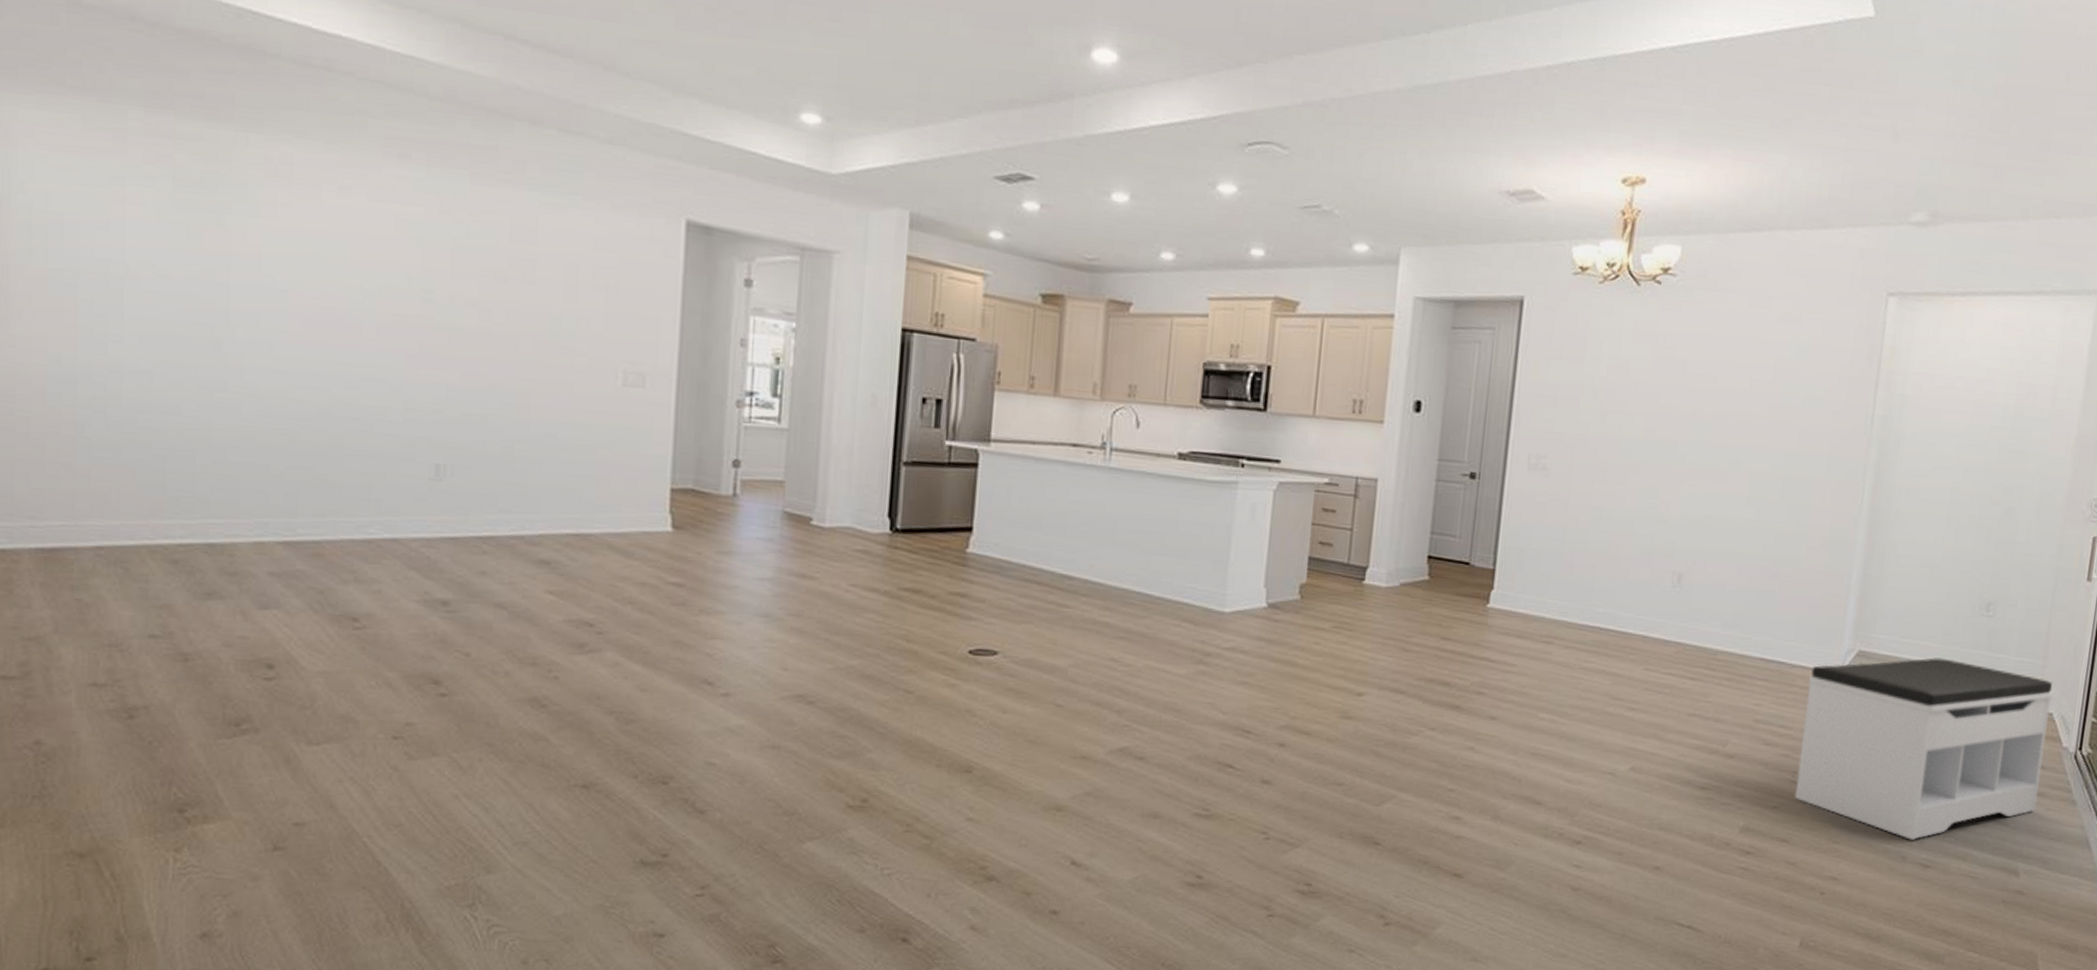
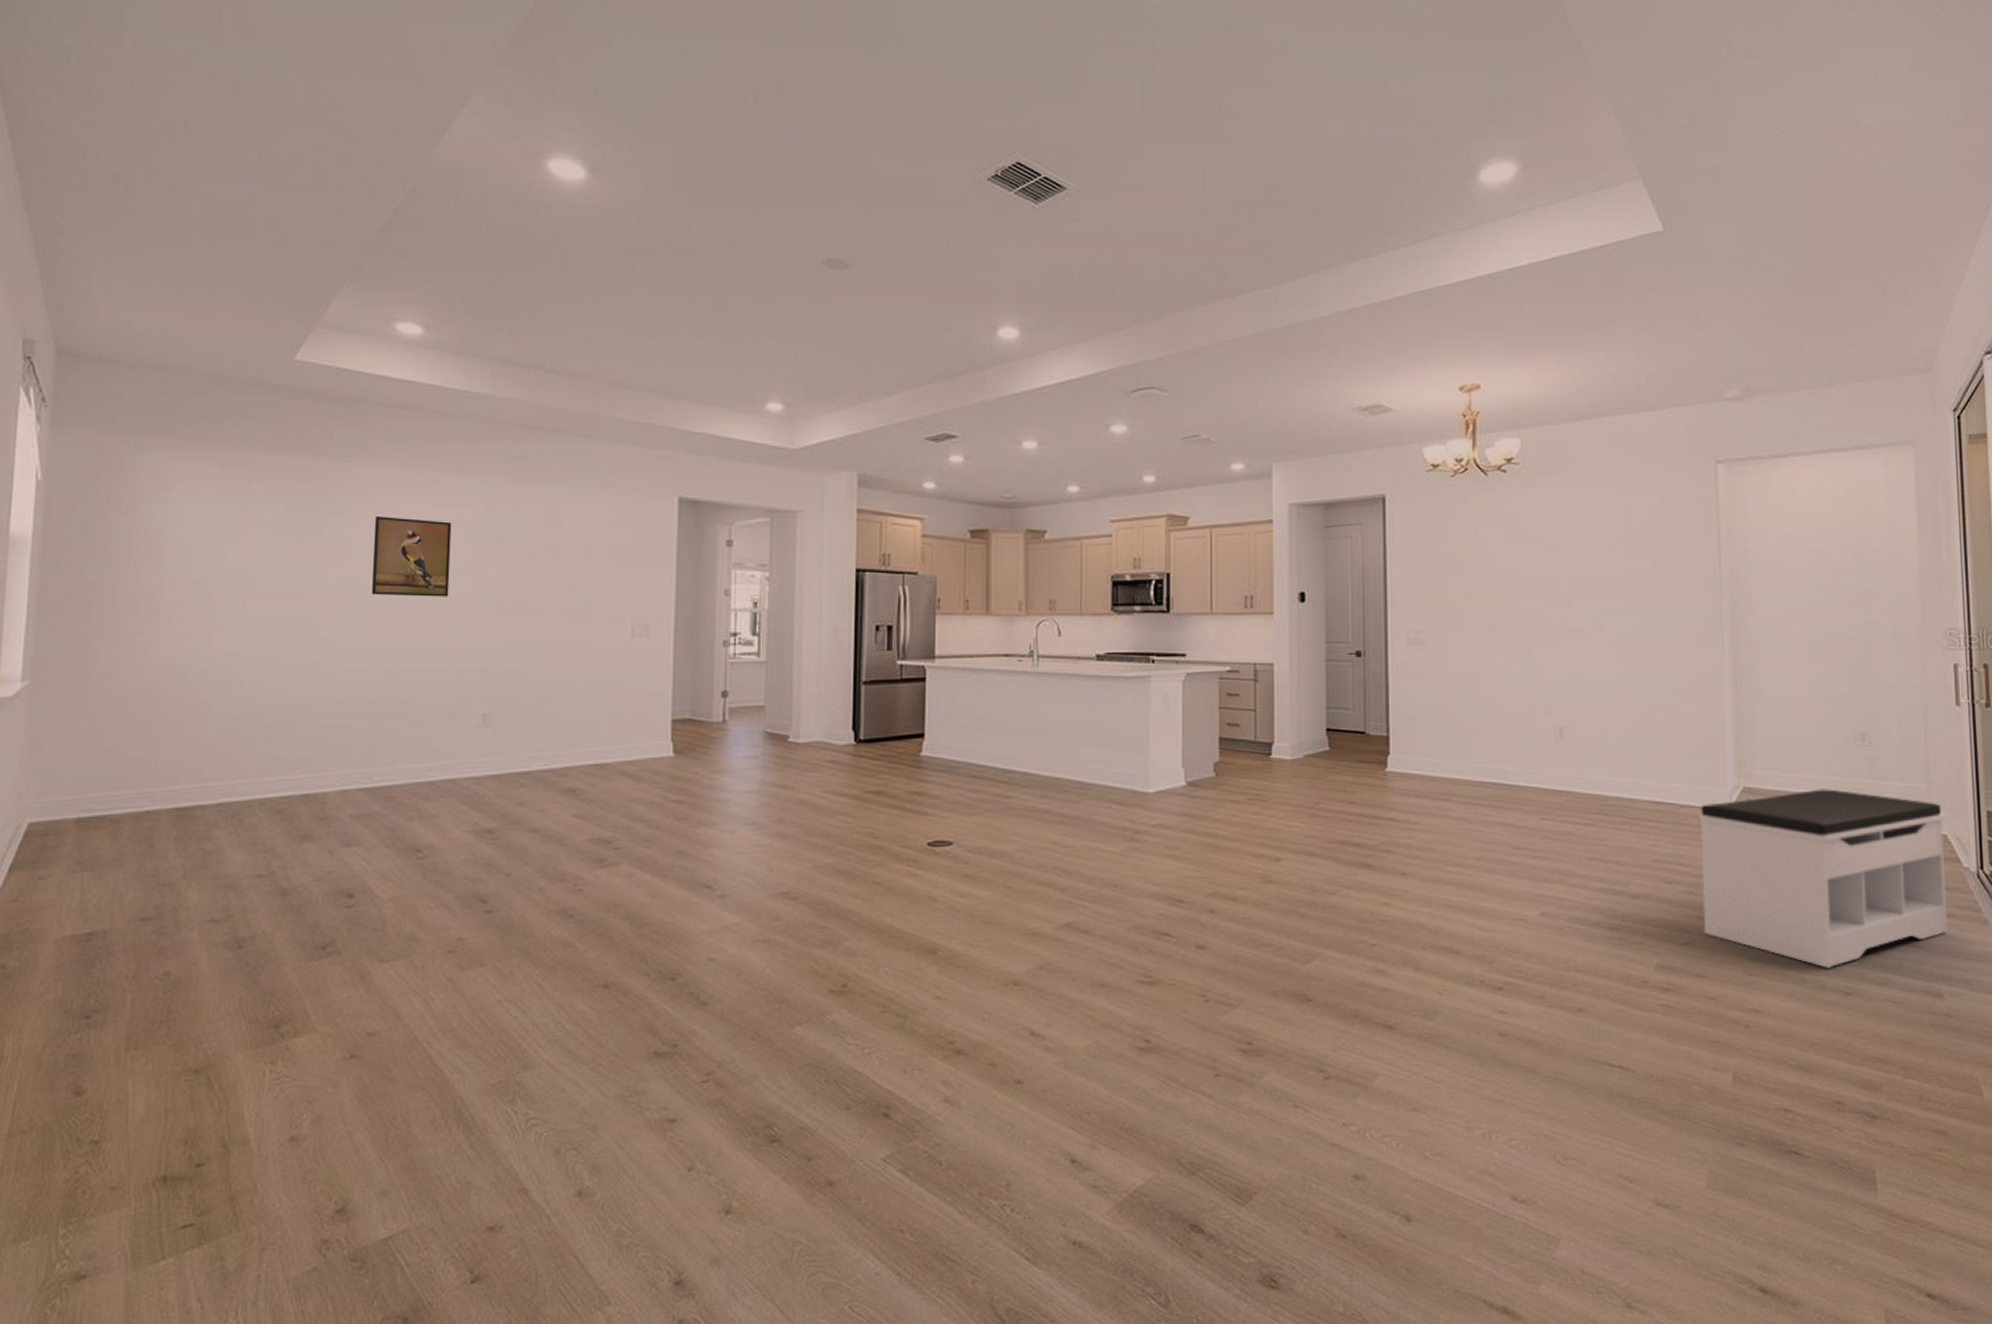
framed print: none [289,208,395,318] -> present [371,517,452,597]

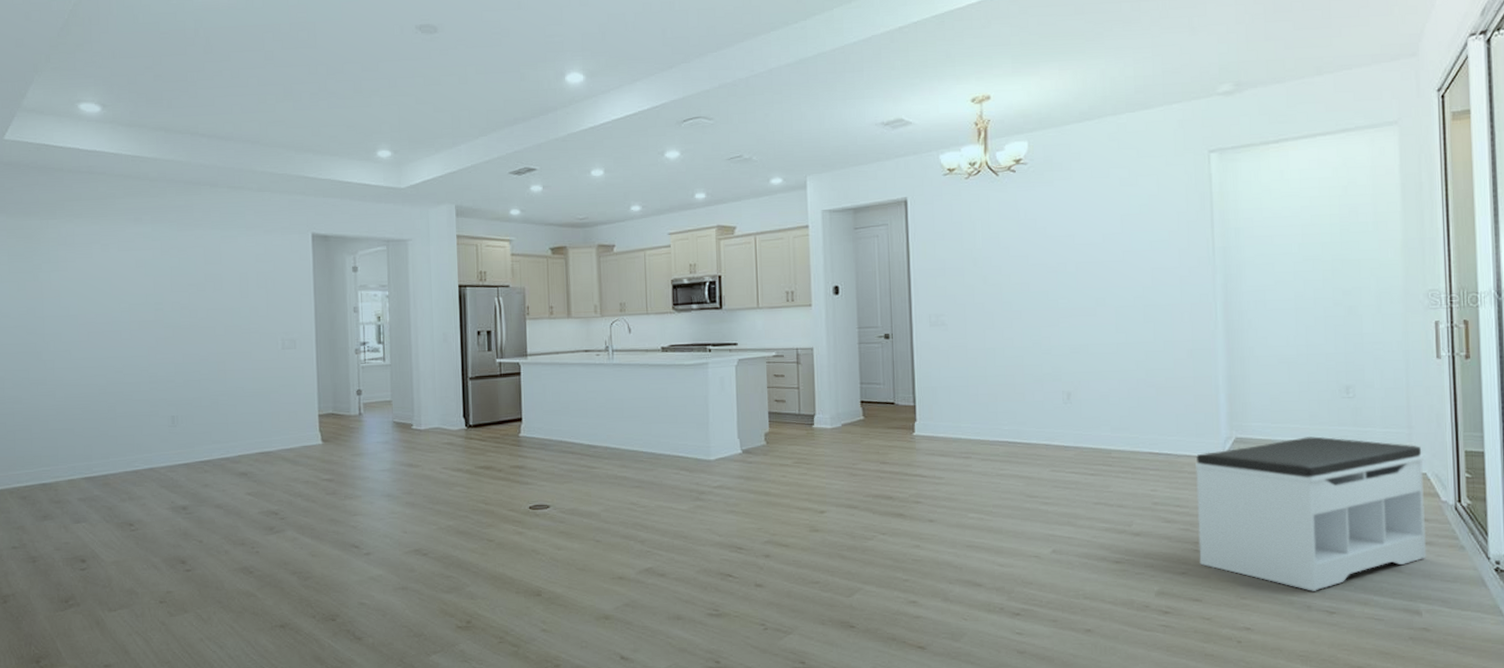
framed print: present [371,517,452,597] -> none [77,262,138,325]

